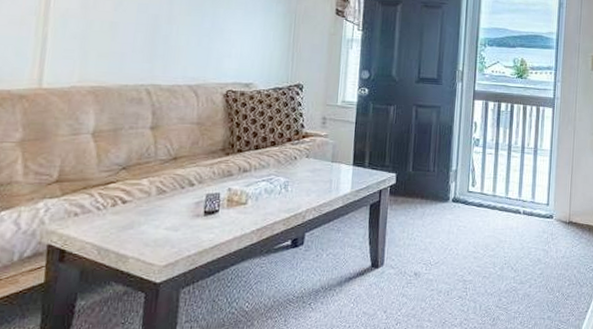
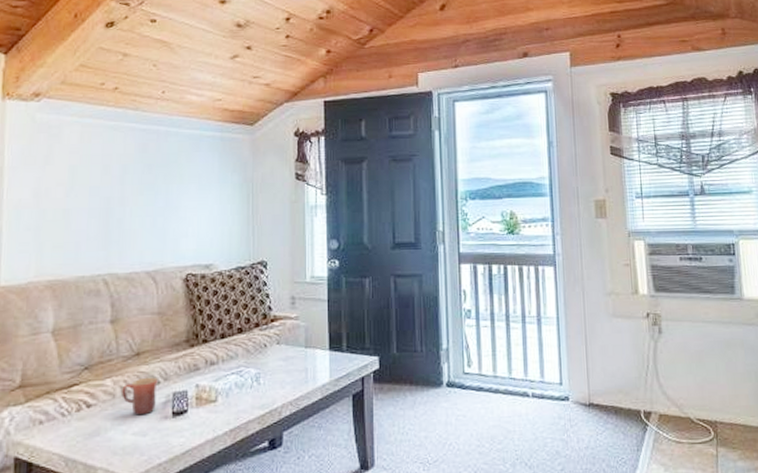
mug: none [157,179,193,213] -> present [122,377,158,416]

